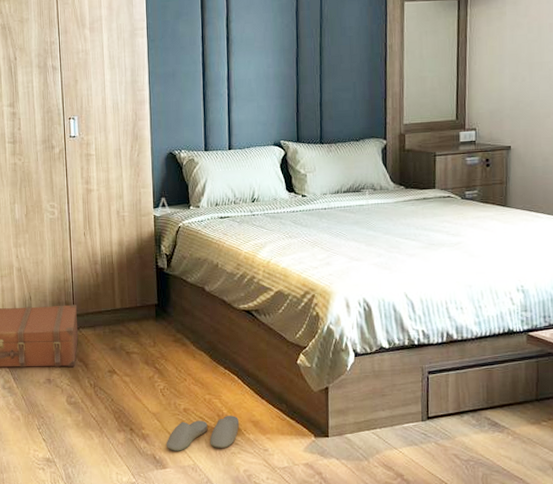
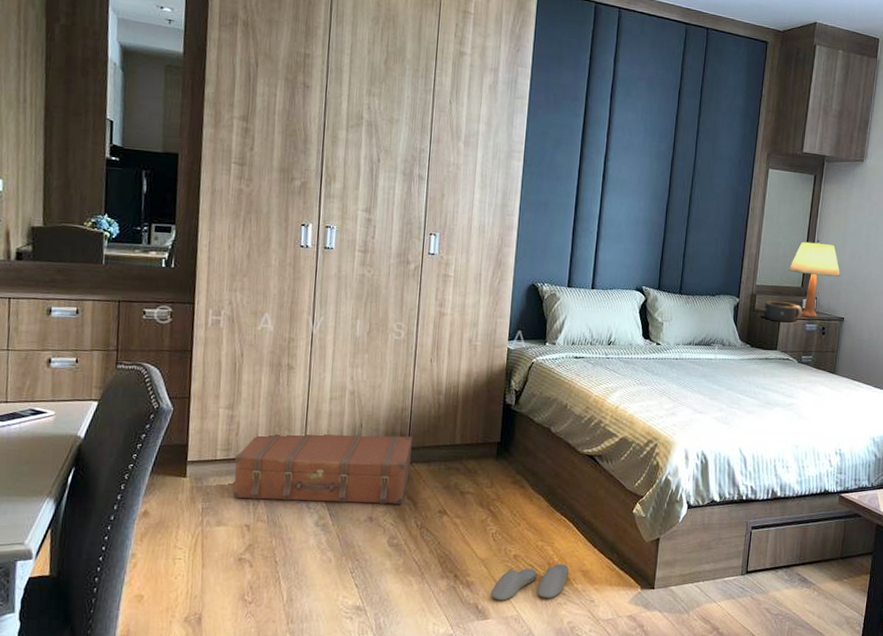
alarm clock: none [410,137,461,159] -> present [759,301,803,323]
table lamp: none [438,67,502,151] -> present [788,239,841,318]

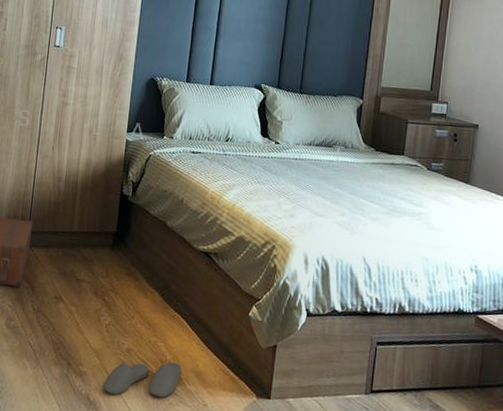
alarm clock: present [759,301,803,323] -> none [385,103,432,128]
table lamp: present [788,239,841,318] -> none [415,42,474,124]

